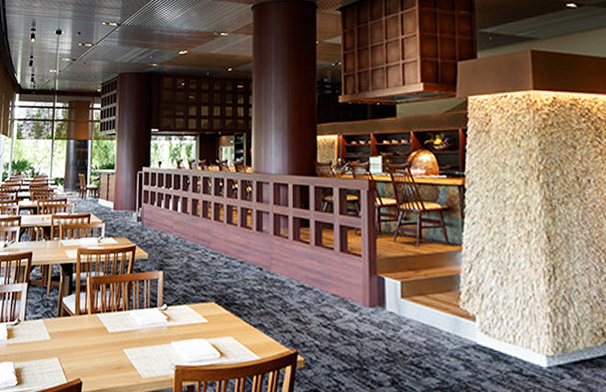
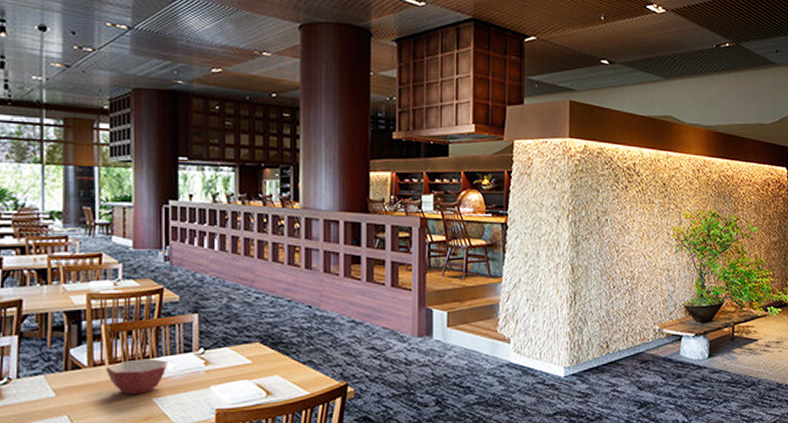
bowl: none [88,311,137,344] -> present [106,359,168,394]

